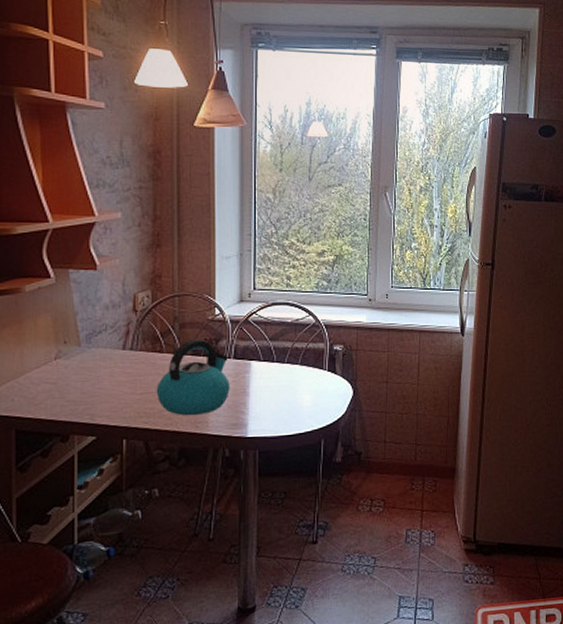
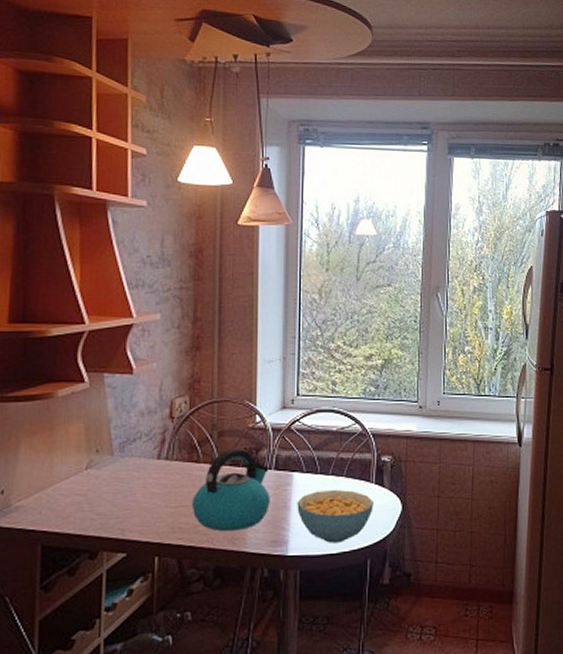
cereal bowl: none [255,376,326,426] -> present [297,489,373,543]

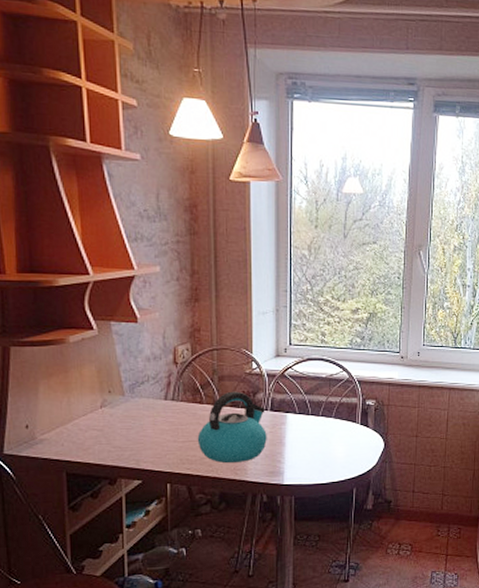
cereal bowl: present [297,489,373,543] -> none [291,428,359,474]

